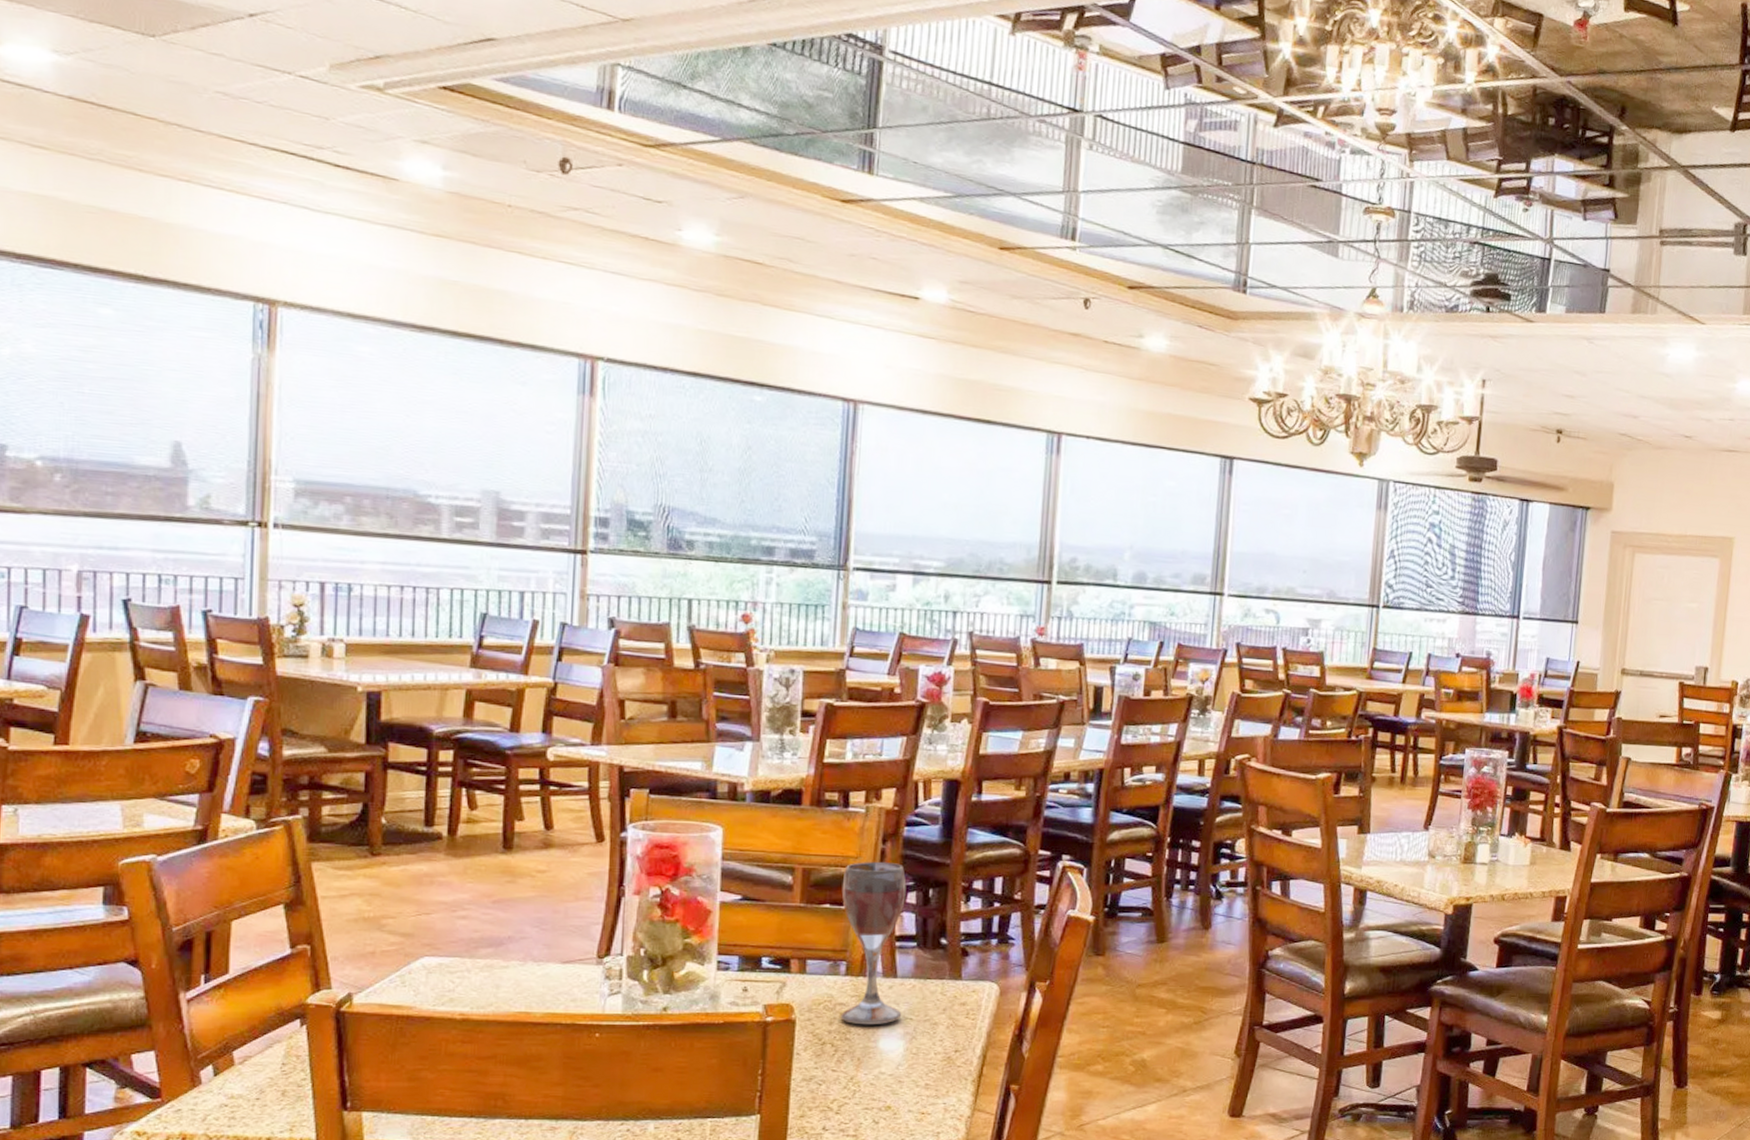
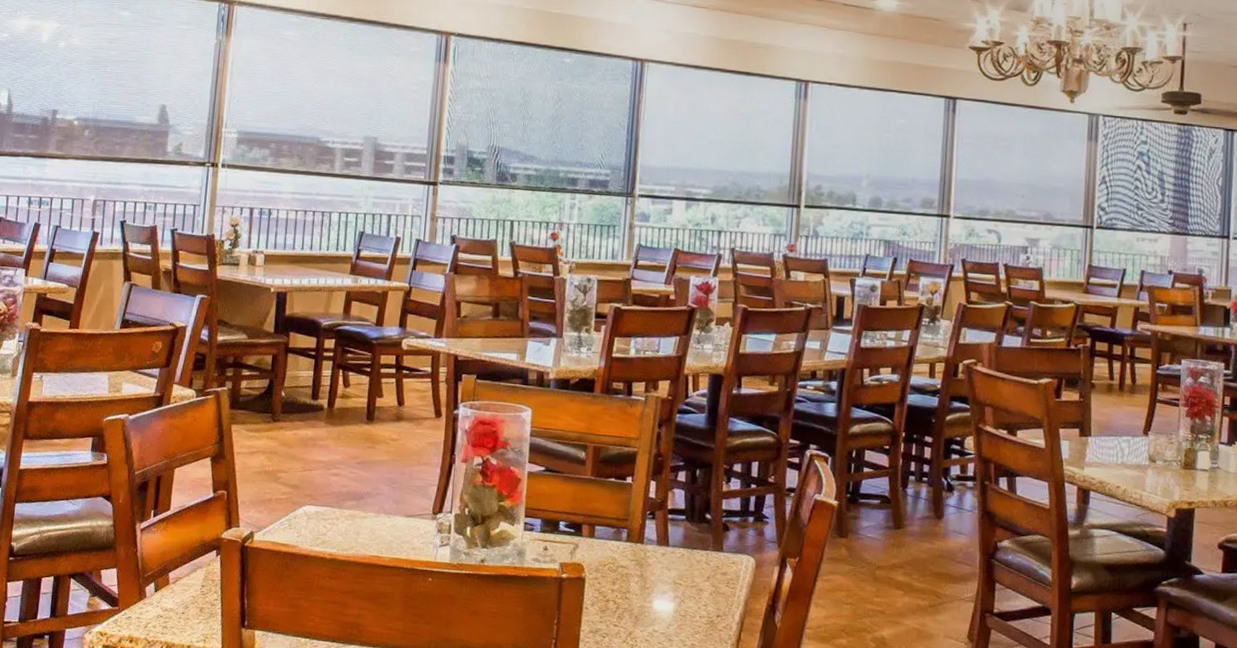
cup: present [840,861,907,1025] -> none [622,443,678,587]

